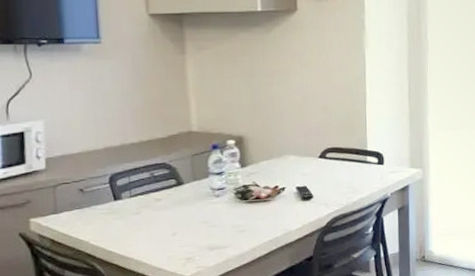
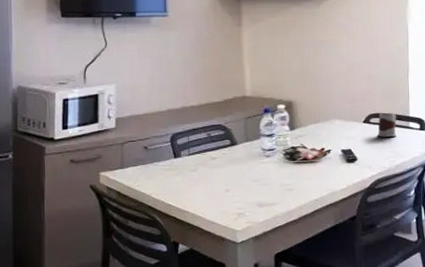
mug: none [334,147,354,173] -> present [378,113,397,137]

